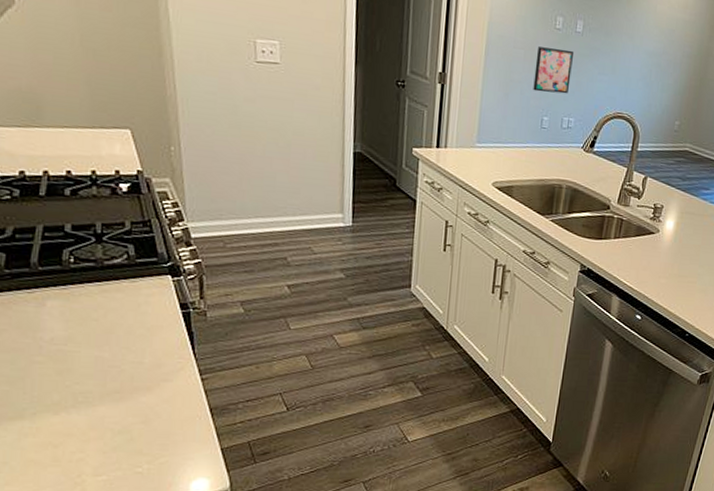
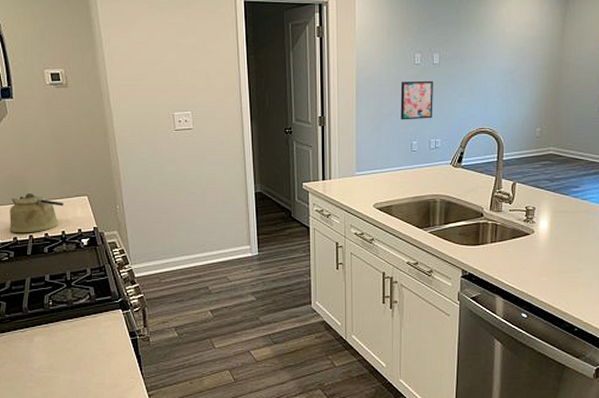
kettle: none [14,114,96,168] -> present [9,192,64,233]

